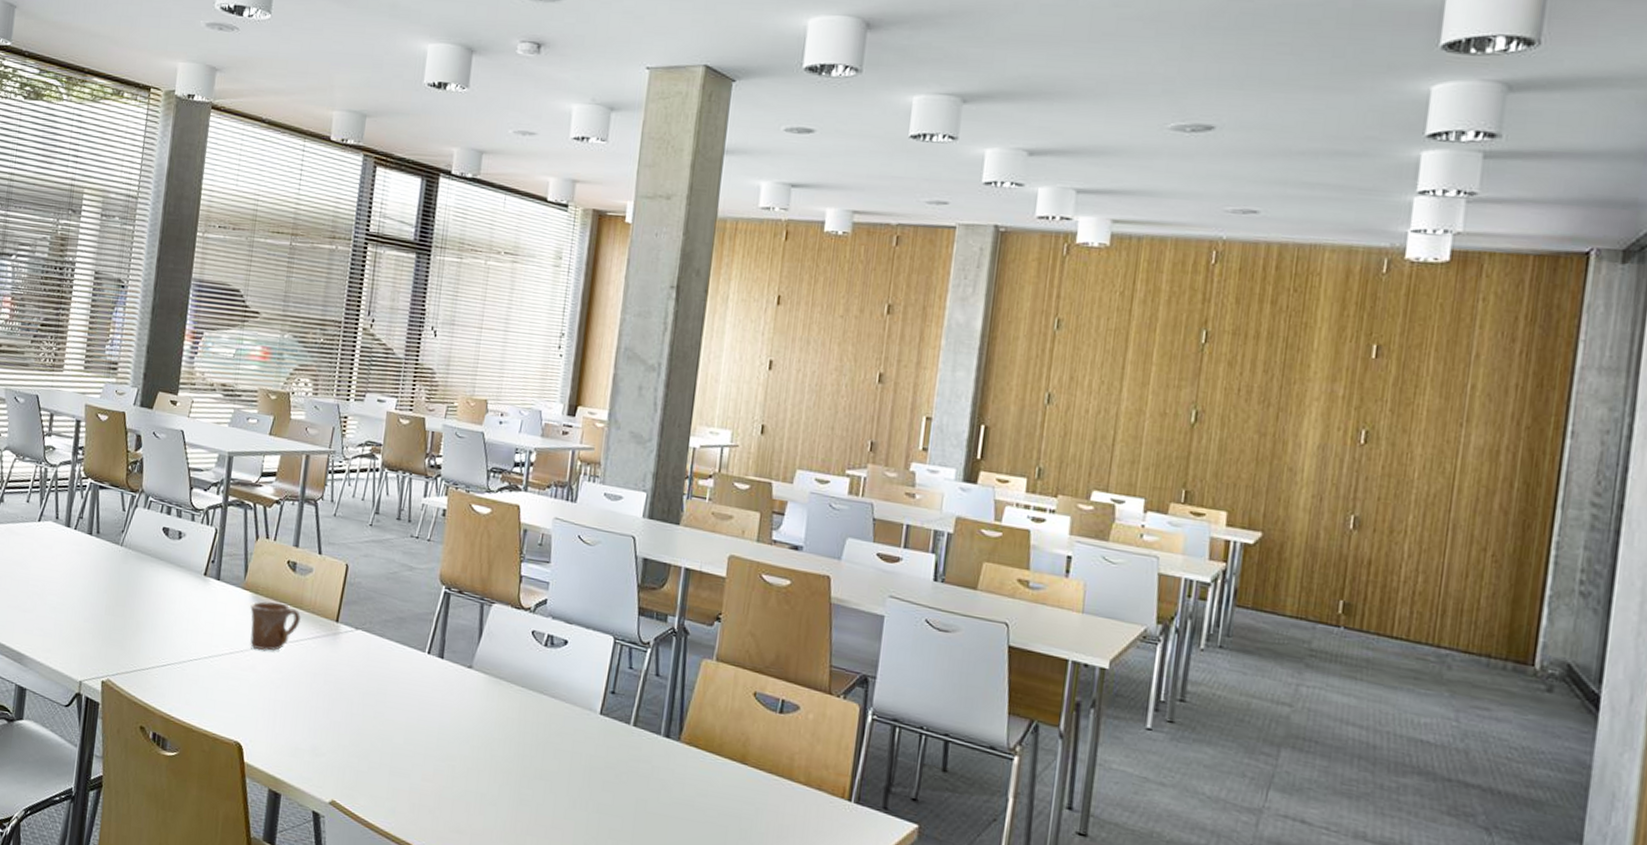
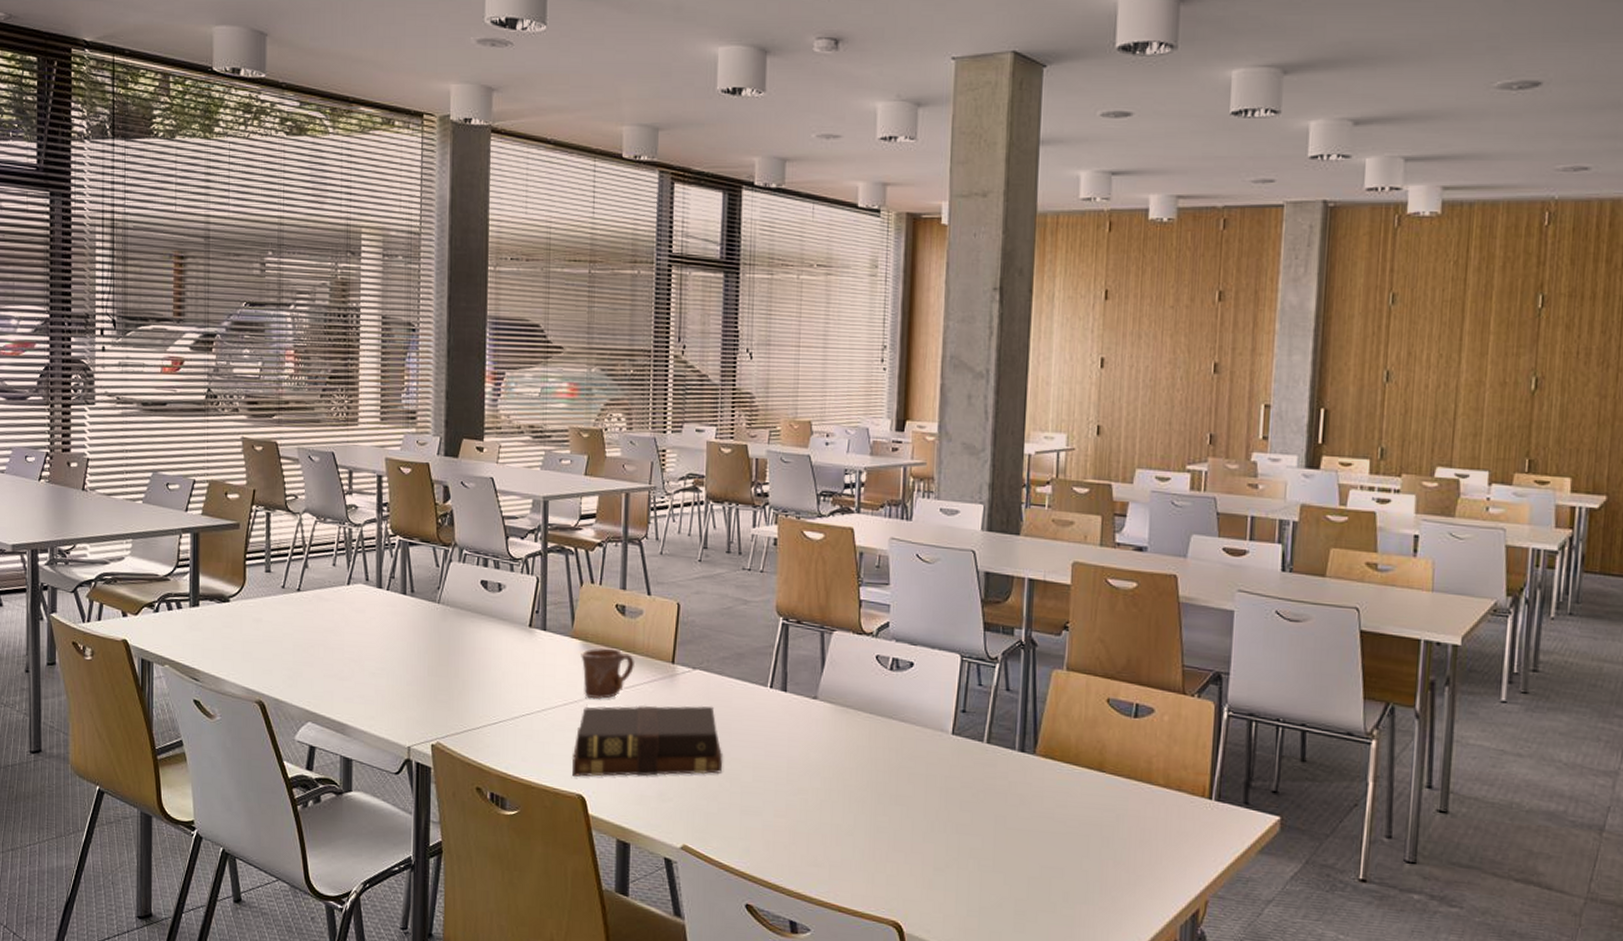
bible: none [232,656,377,733] -> present [571,705,722,777]

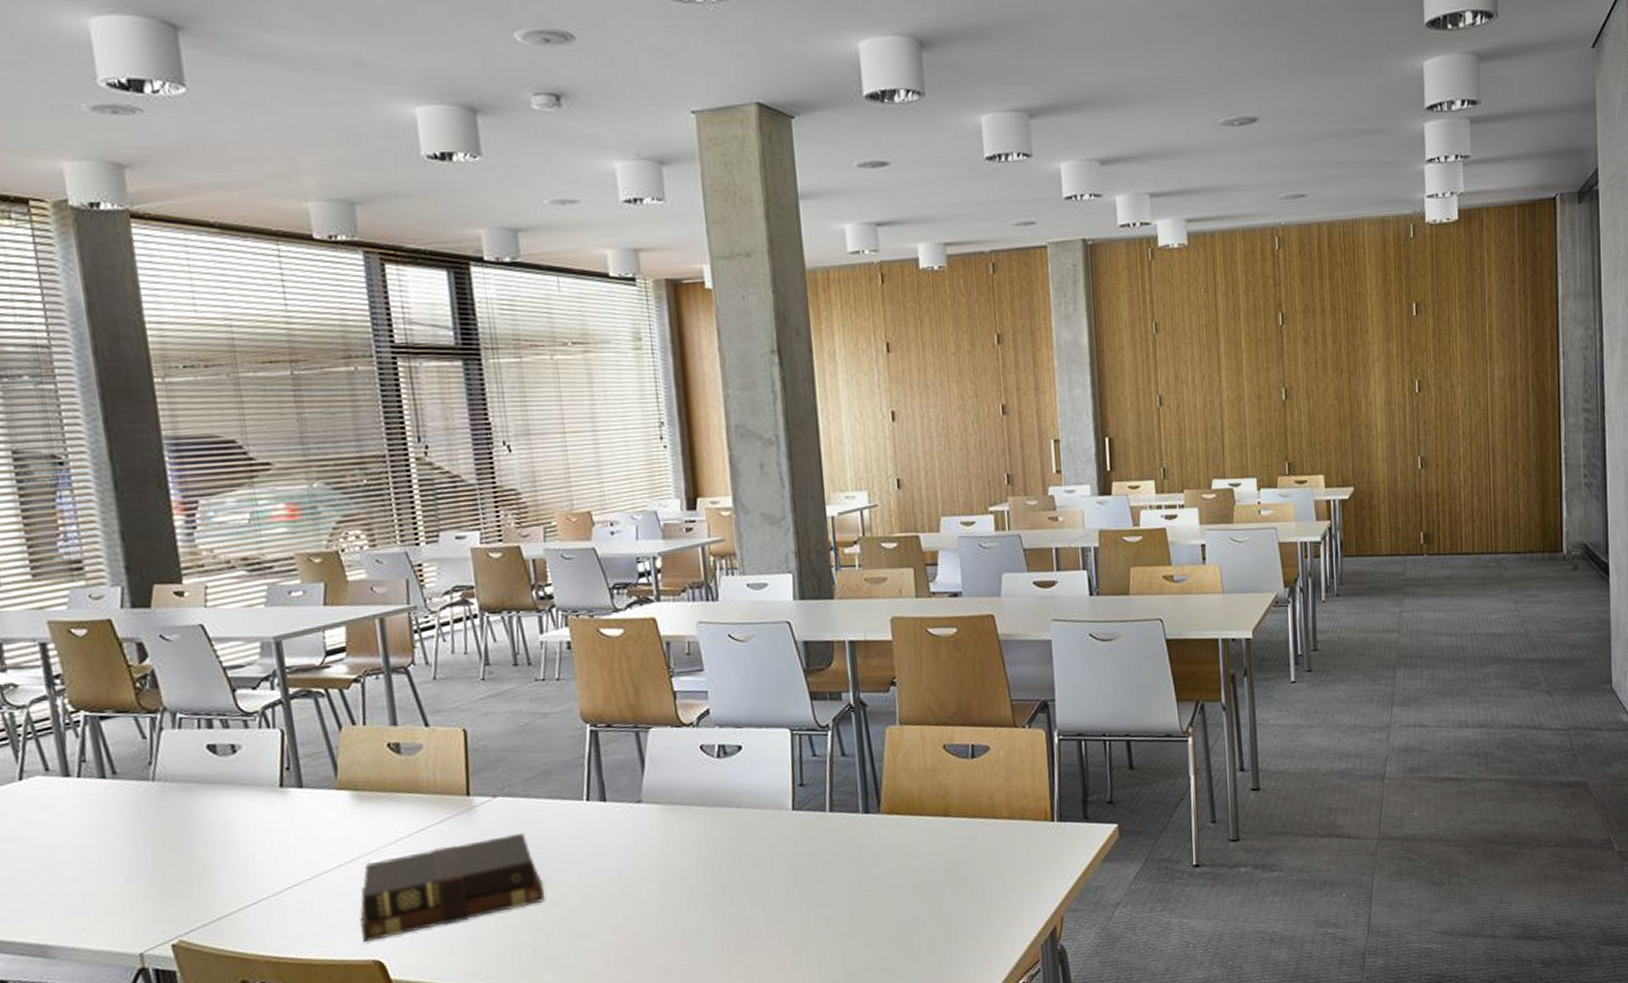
mug: present [581,648,634,699] -> none [352,792,422,853]

